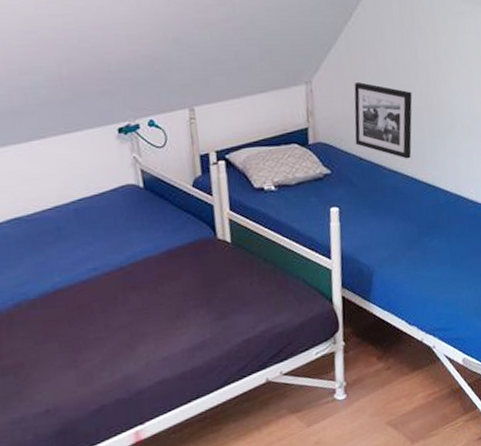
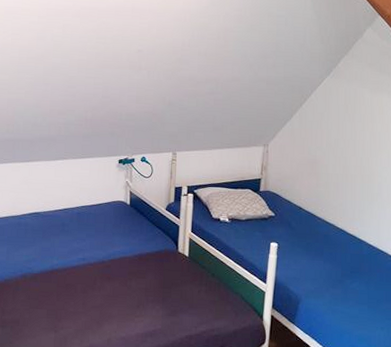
picture frame: present [354,82,413,159] -> none [297,150,348,214]

